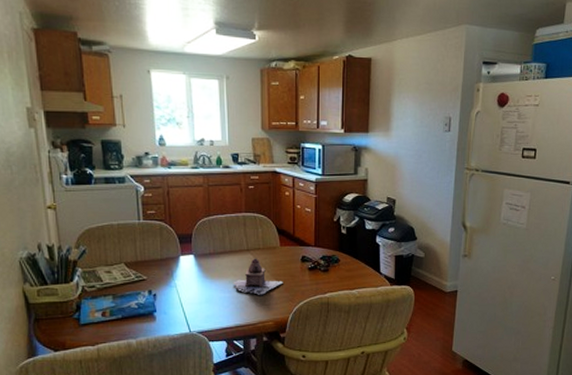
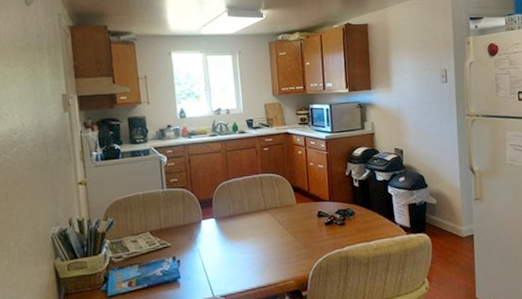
teapot: present [233,258,283,296] -> none [253,217,302,255]

